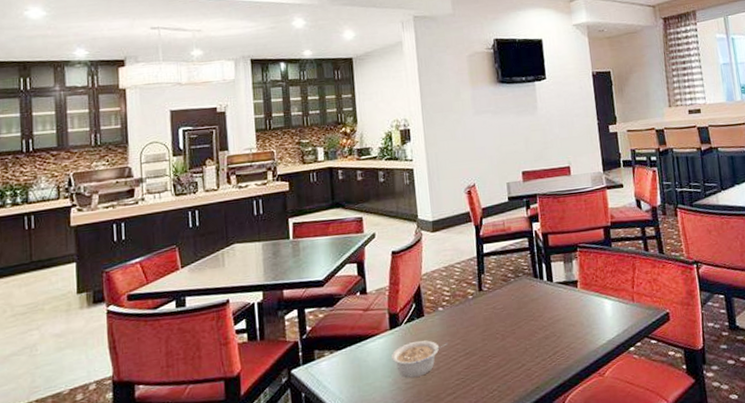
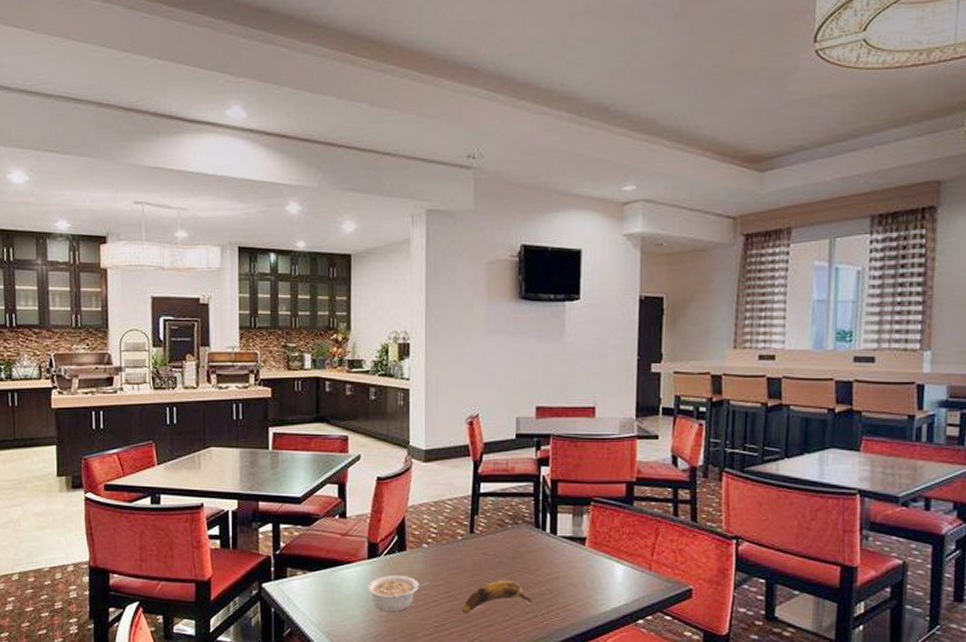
banana: none [479,329,540,367] -> present [461,579,533,613]

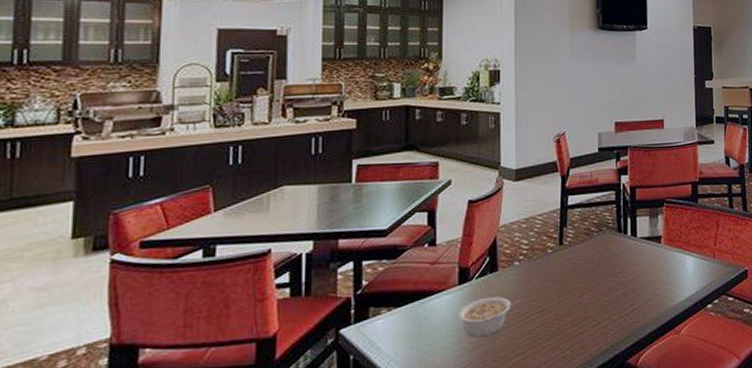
banana: present [461,579,533,613] -> none [552,285,618,325]

